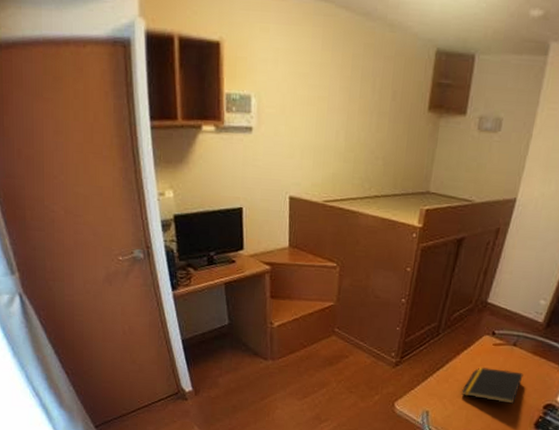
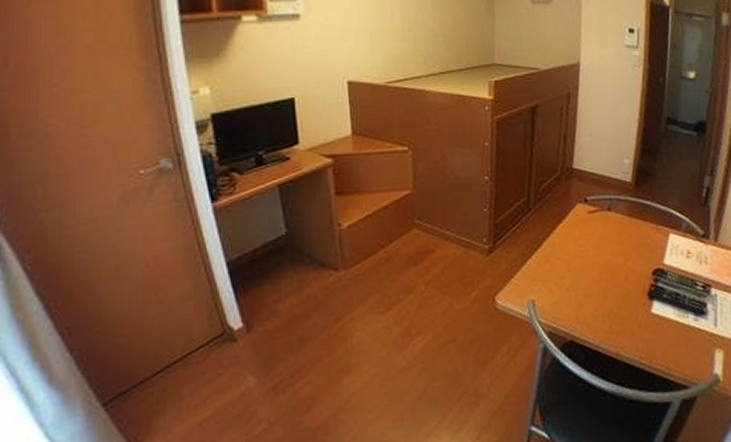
notepad: present [461,366,524,404] -> none [565,238,625,277]

